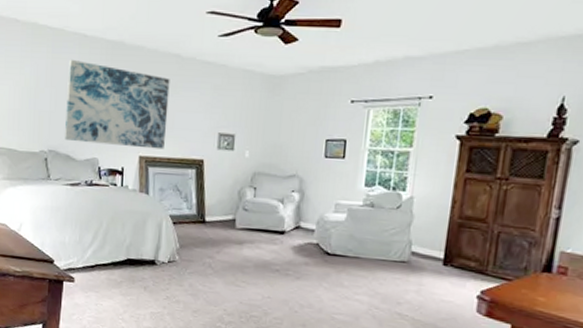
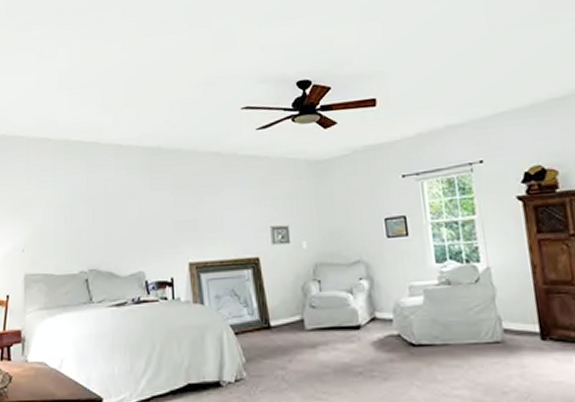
wall art: present [64,59,170,150] -> none [105,170,215,257]

